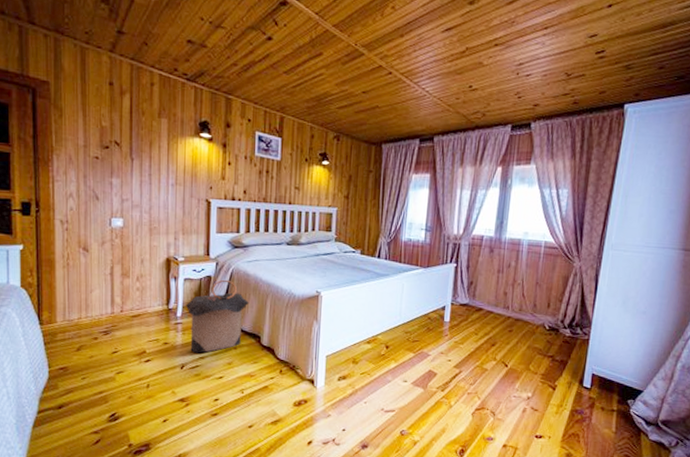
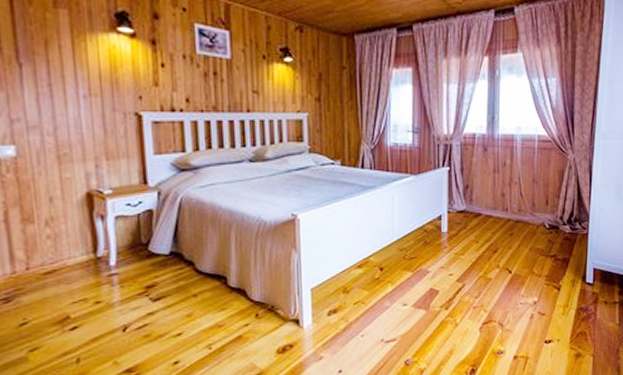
laundry hamper: present [185,279,249,354] -> none [120,212,207,309]

